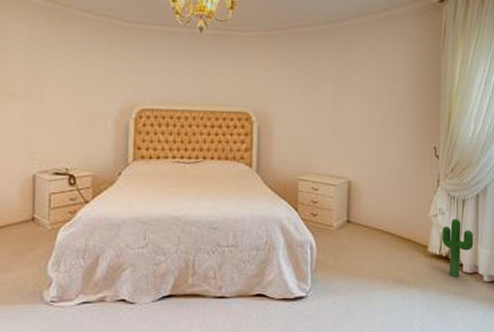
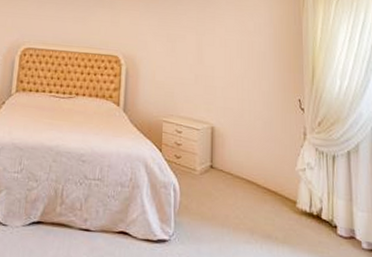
decorative plant: present [442,219,474,278] -> none [311,175,348,241]

